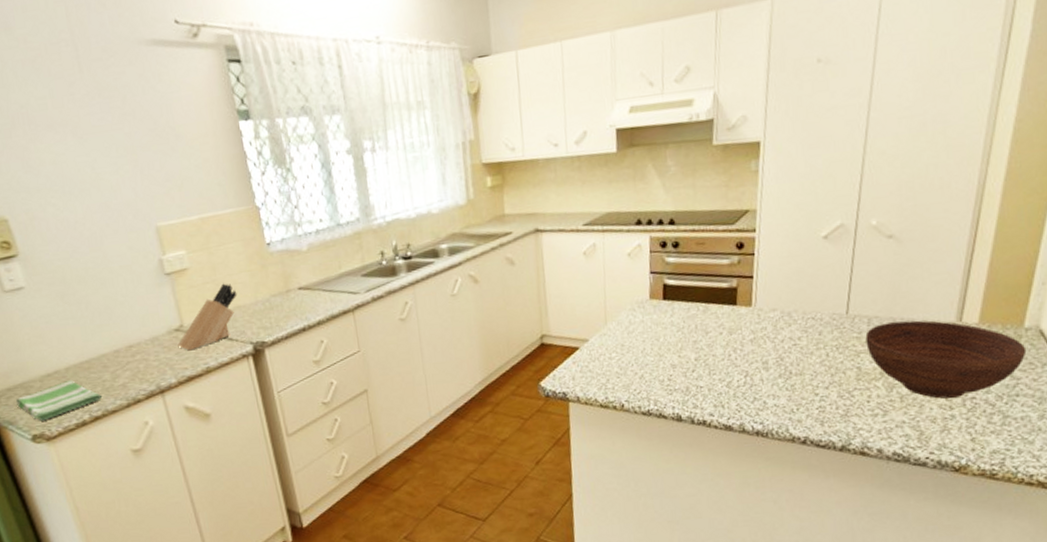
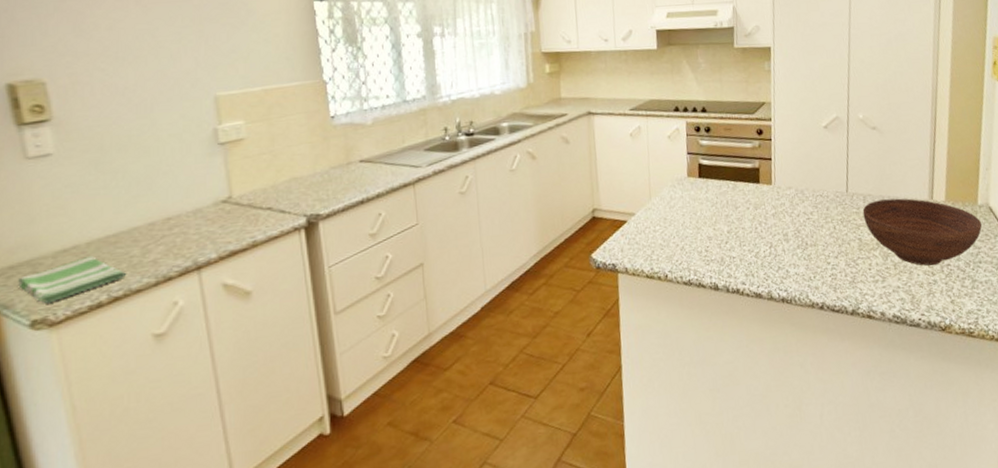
knife block: present [177,283,237,351] -> none [223,154,295,224]

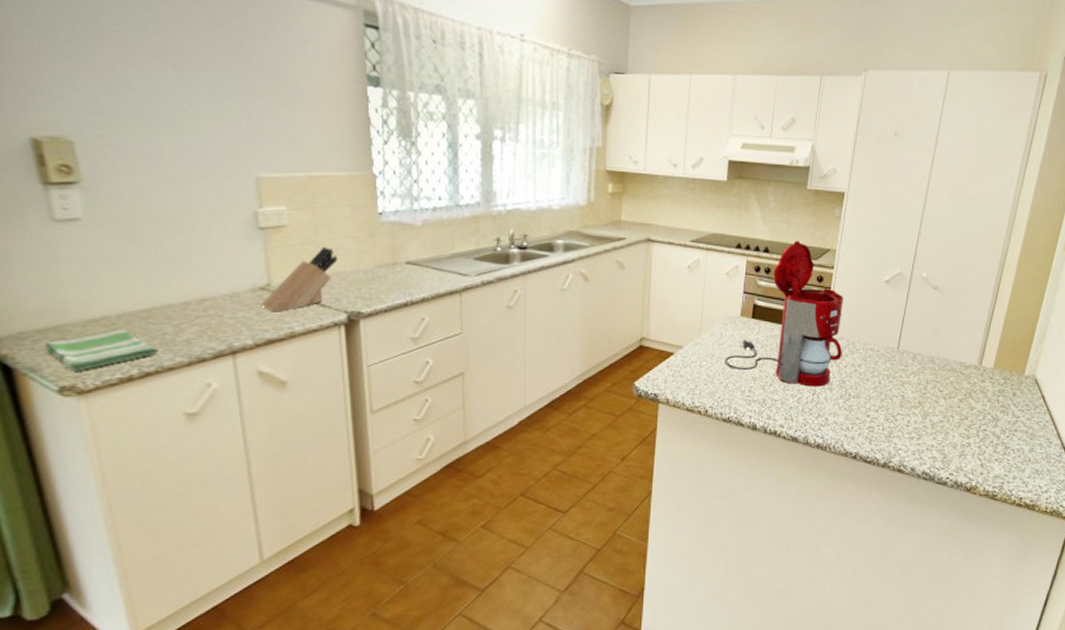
knife block: none [223,154,295,224] -> present [261,246,338,312]
coffee maker: none [677,98,793,240] -> present [724,241,843,387]
bowl: present [862,198,982,266] -> none [910,360,1025,428]

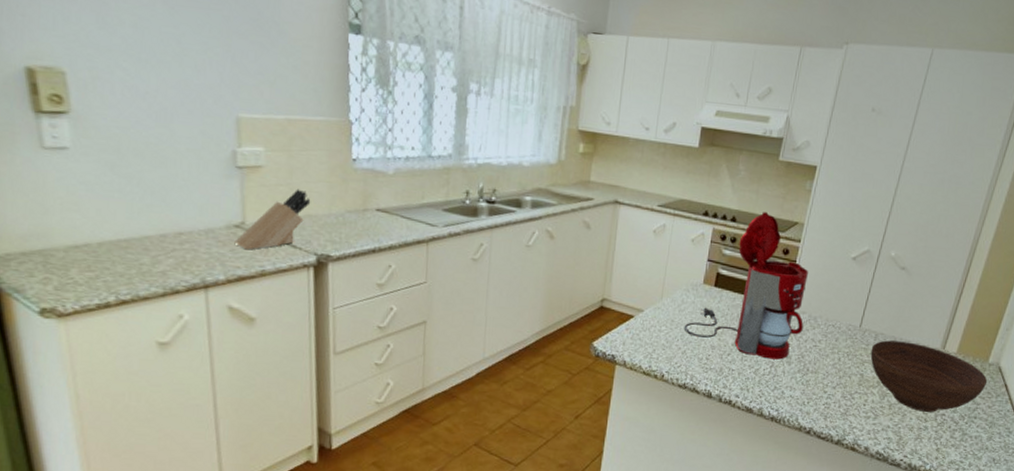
dish towel: present [45,328,159,372] -> none [29,256,136,295]
bowl: none [910,360,1025,428] -> present [870,340,988,412]

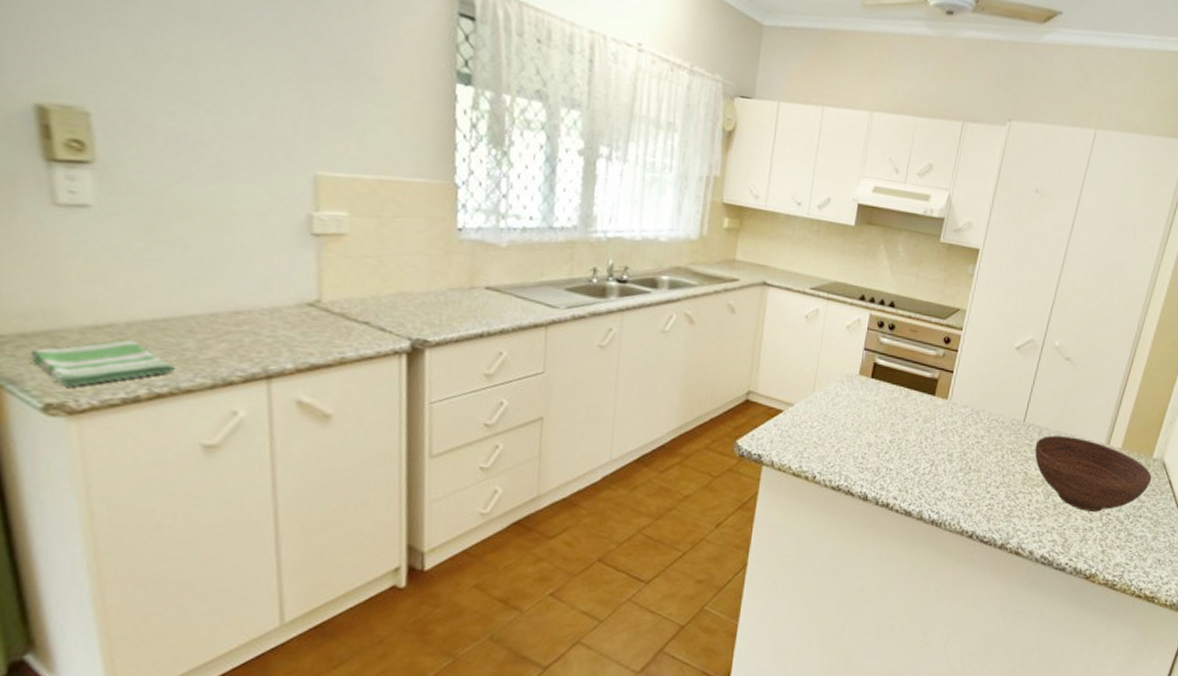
dish towel: none [29,256,136,295] -> present [30,338,176,387]
knife block: present [234,189,311,250] -> none [307,261,405,333]
coffee maker: present [684,212,808,360] -> none [837,297,970,458]

